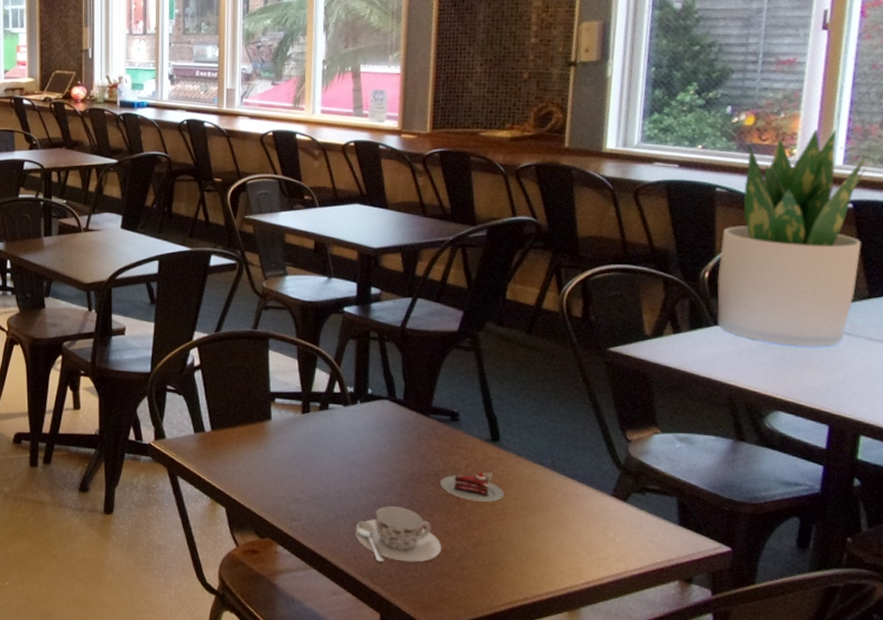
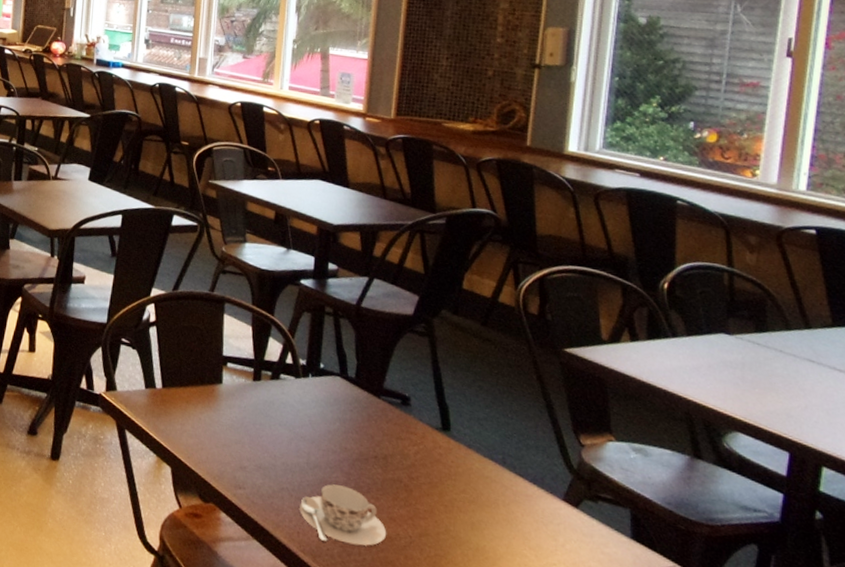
cake slice: present [439,471,504,502] -> none [387,460,452,492]
planter: present [717,130,869,349] -> none [676,153,833,372]

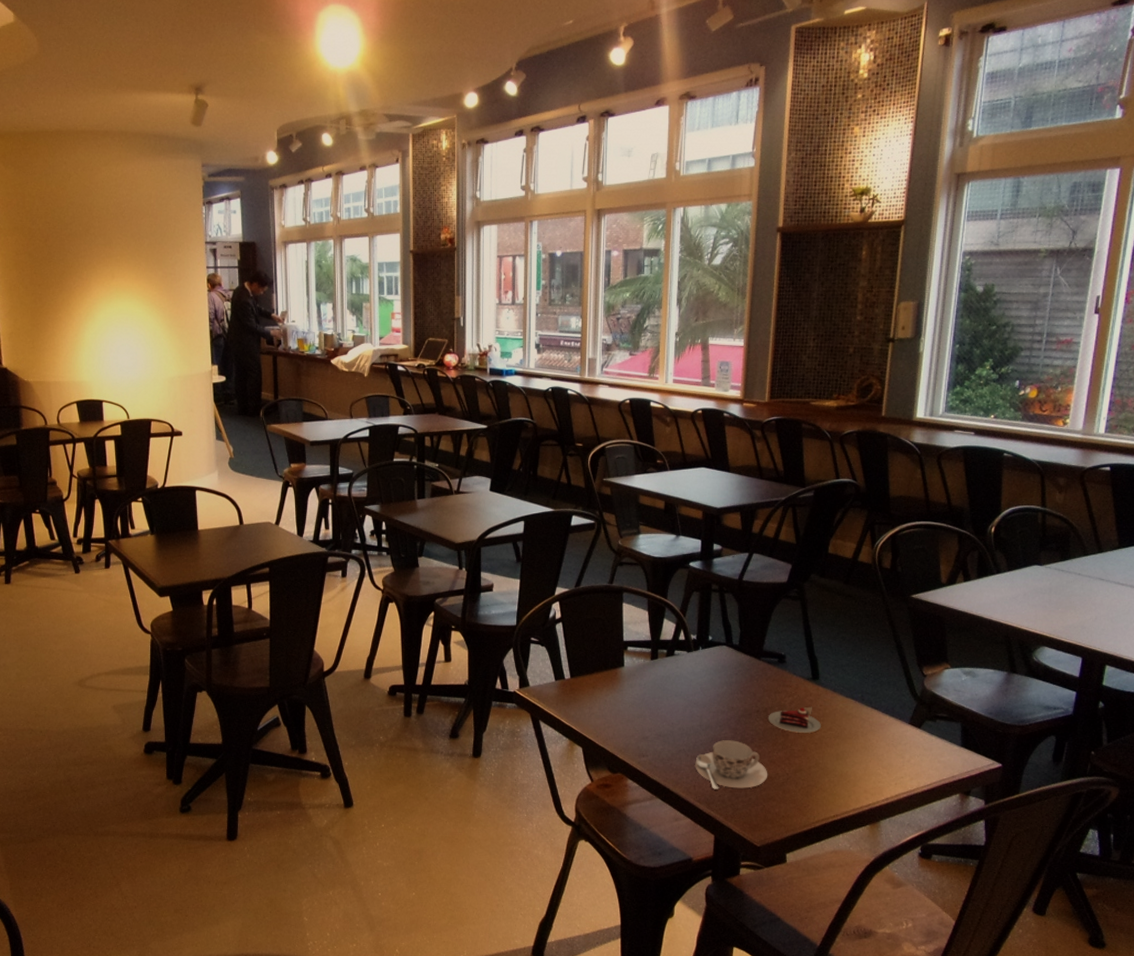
cake slice: none [387,460,452,492] -> present [767,706,821,733]

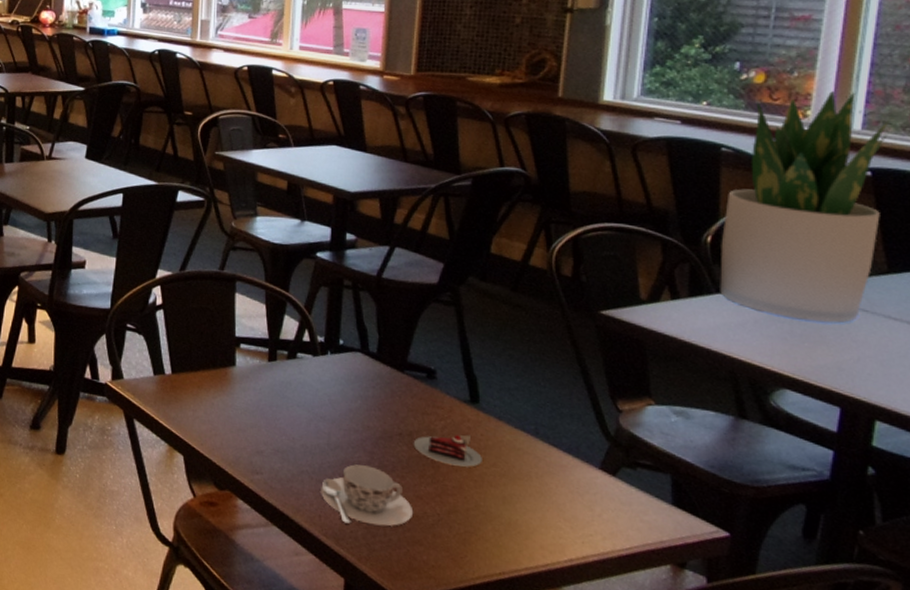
planter: none [1000,402,1125,592] -> present [720,91,890,324]

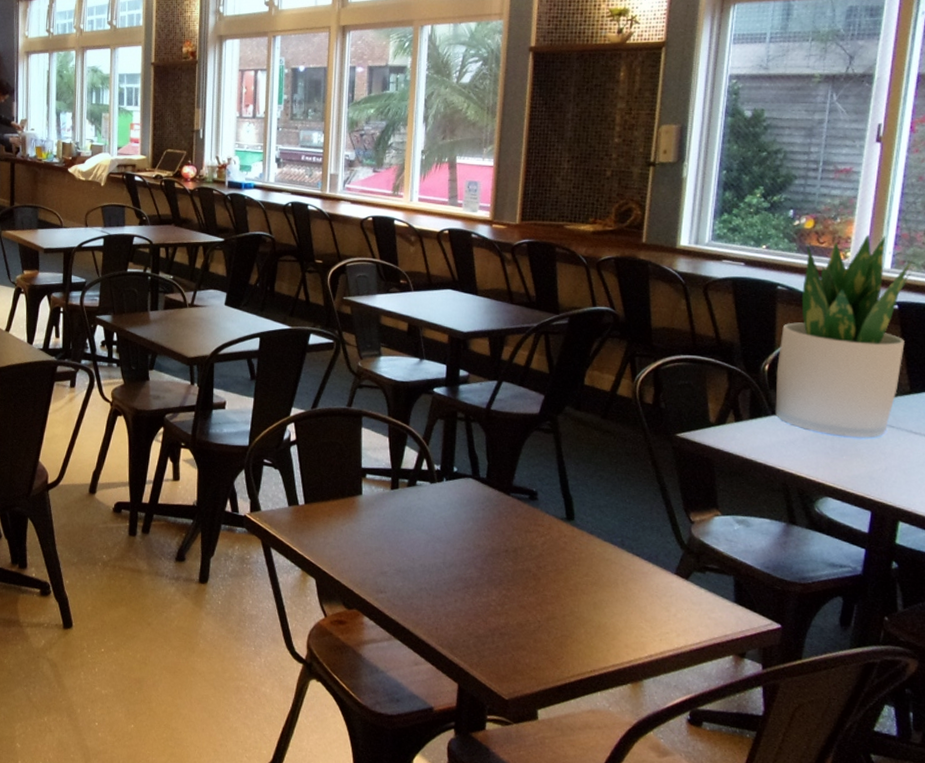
teacup: present [321,464,414,527] -> none [437,580,518,635]
cake slice: present [413,434,482,467] -> none [517,549,576,578]

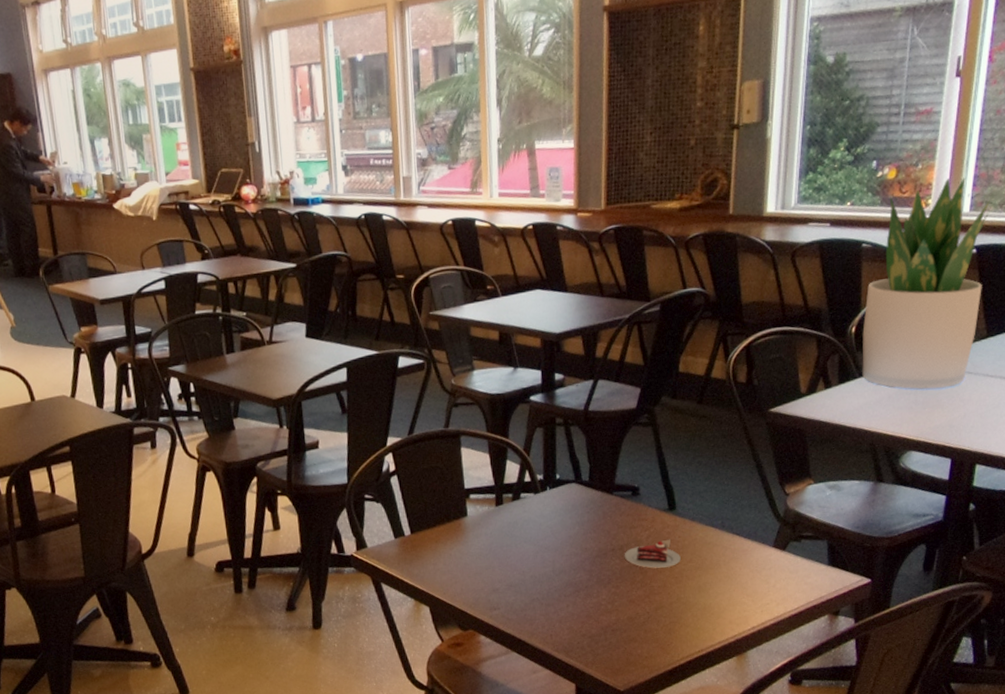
cake slice: none [517,549,576,578] -> present [624,539,681,569]

